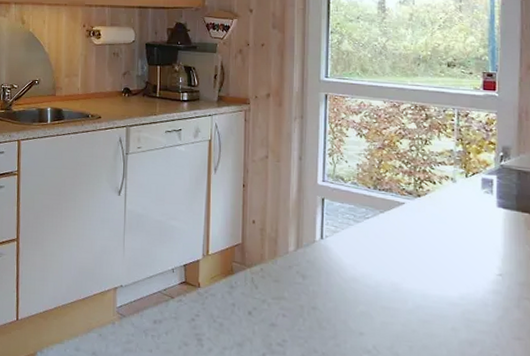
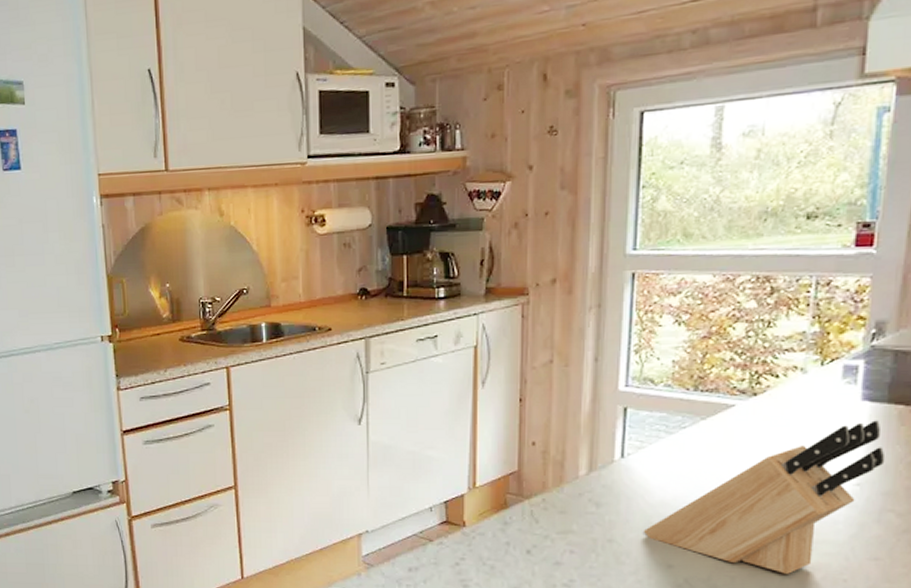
knife block: none [339,224,519,347] -> present [643,420,886,574]

